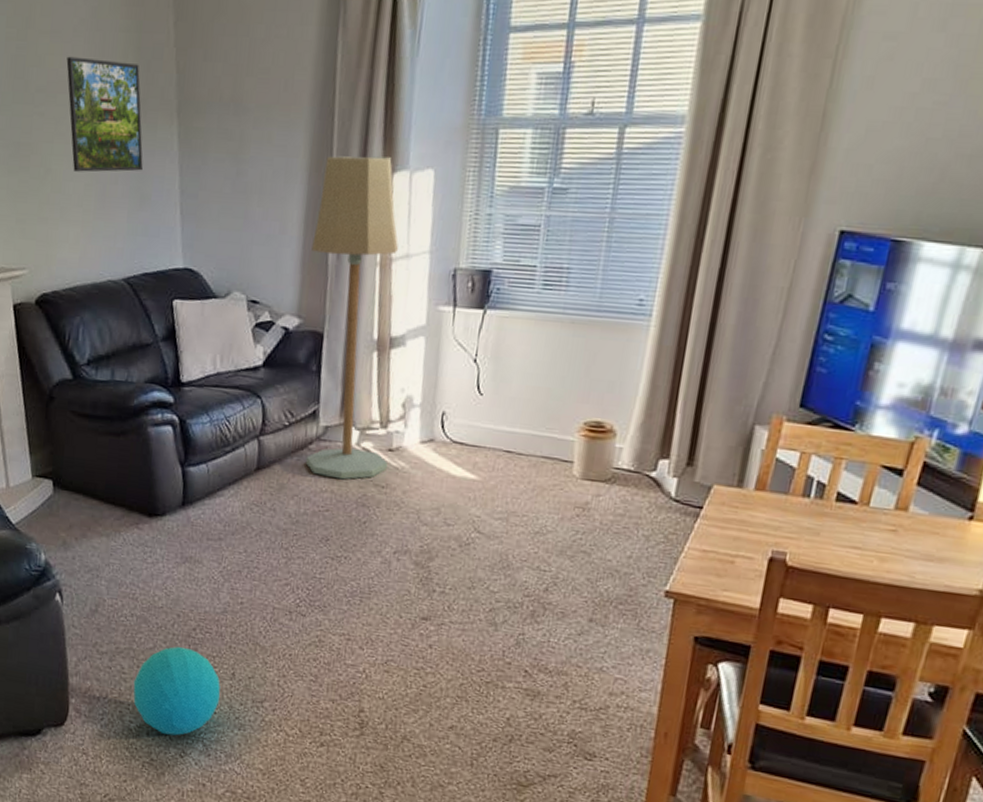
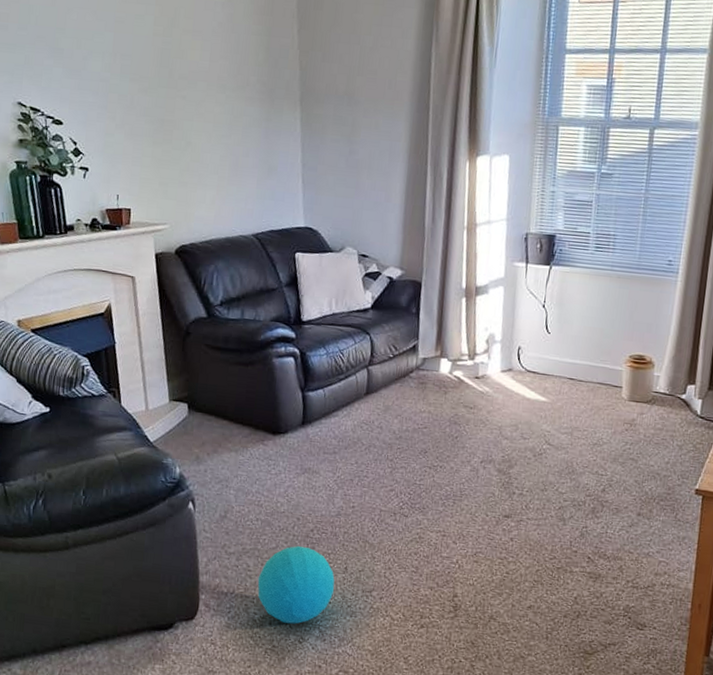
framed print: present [66,56,143,172] -> none [206,52,271,147]
floor lamp: present [305,156,399,480] -> none [407,141,482,402]

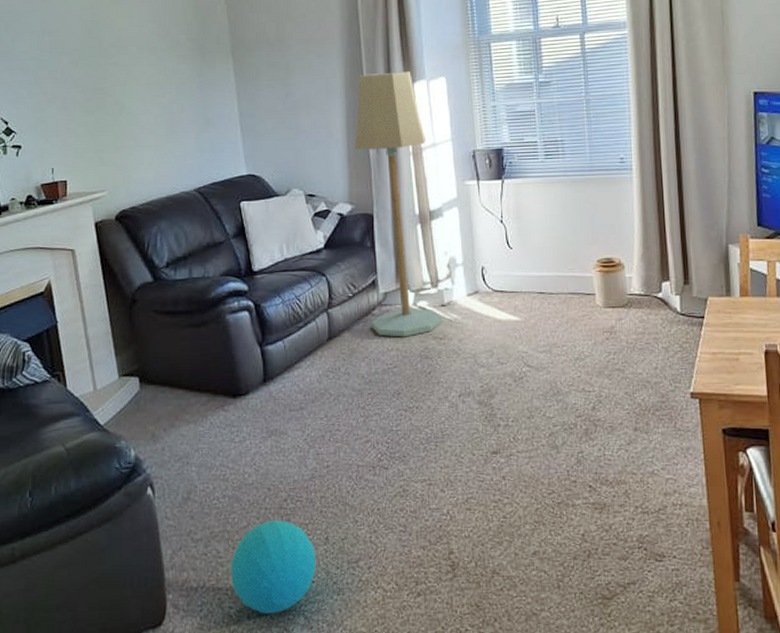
floor lamp: none [407,141,482,402] -> present [355,71,443,337]

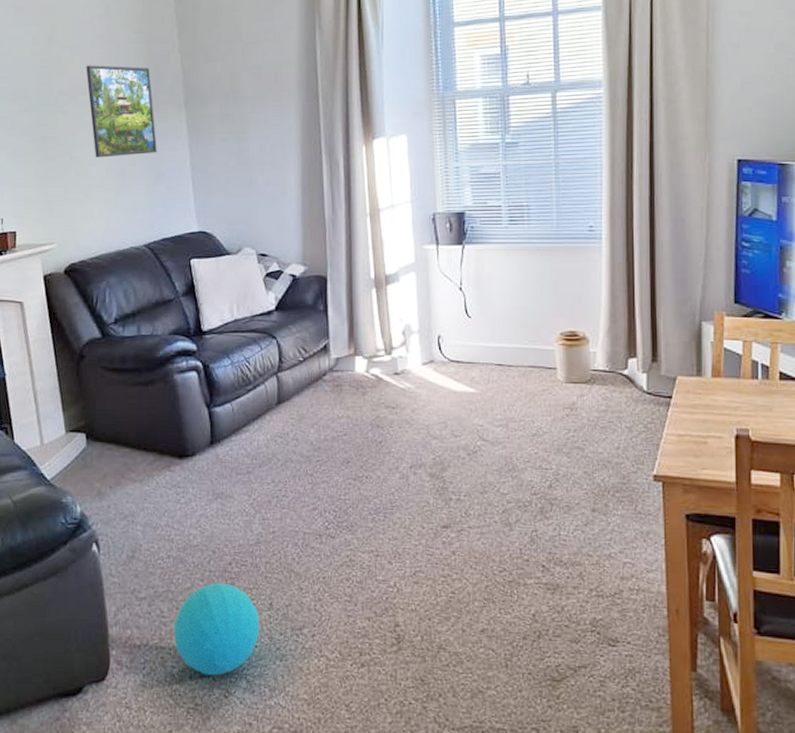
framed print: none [134,17,205,106] -> present [86,65,157,158]
floor lamp: present [355,71,443,337] -> none [310,128,396,405]

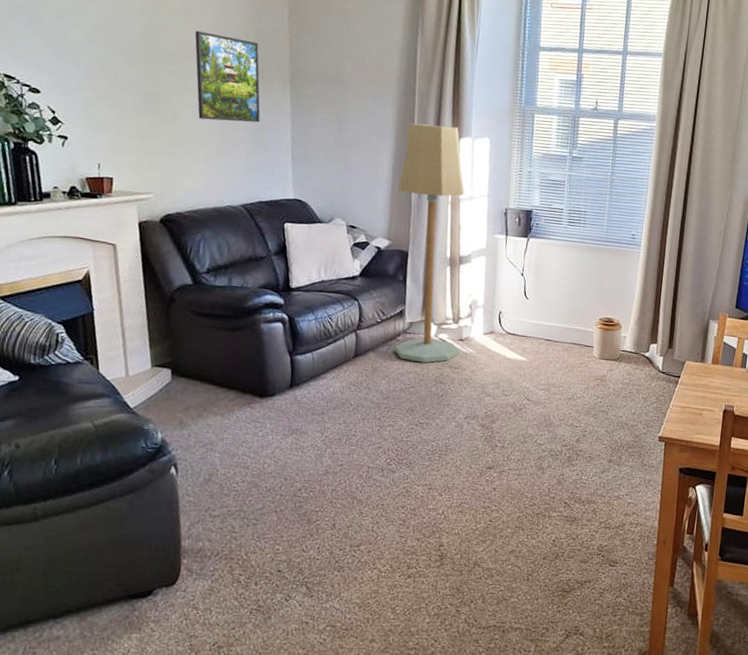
ball: present [173,582,260,676] -> none [243,505,323,583]
floor lamp: none [310,128,396,405] -> present [394,123,465,363]

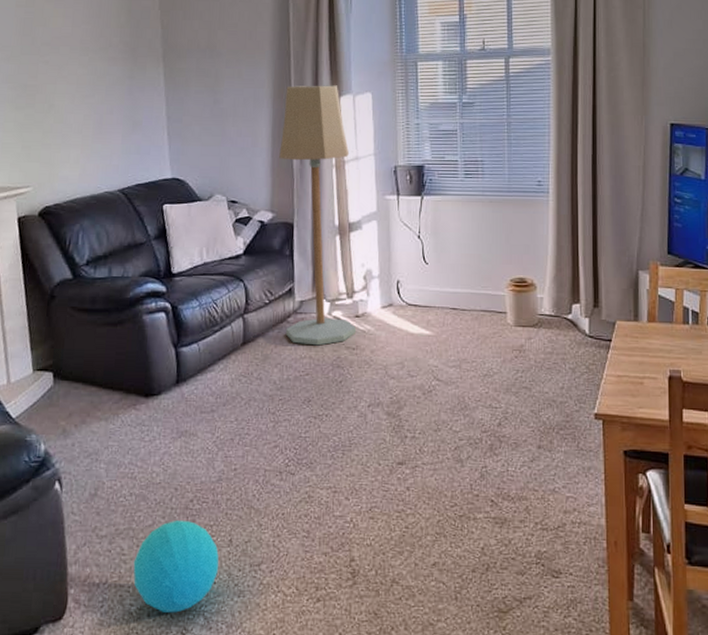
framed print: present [194,30,261,123] -> none [68,18,135,106]
ball: none [243,505,323,583] -> present [133,519,219,613]

